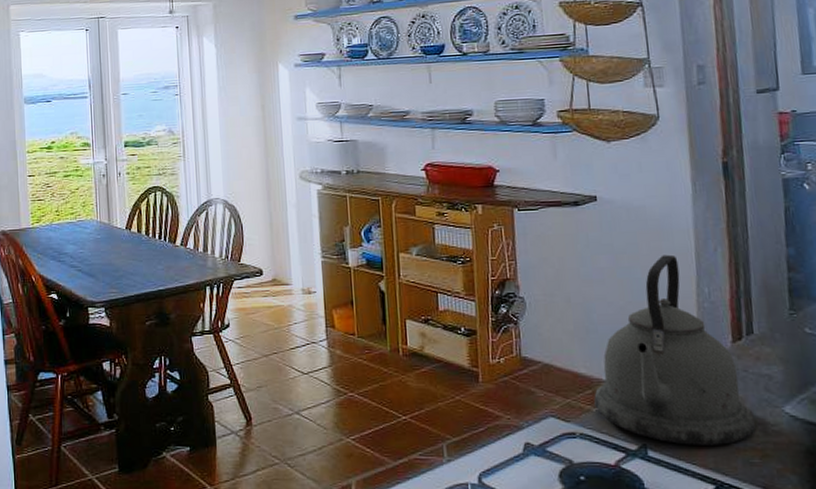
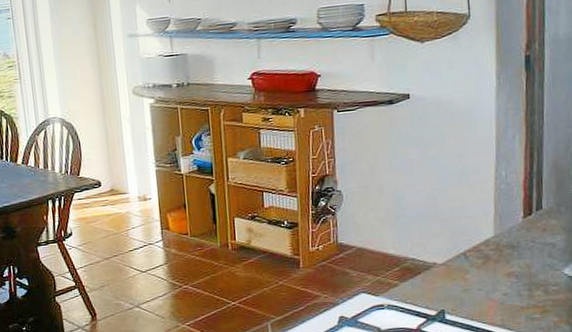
kettle: present [594,254,755,445] -> none [401,143,538,308]

